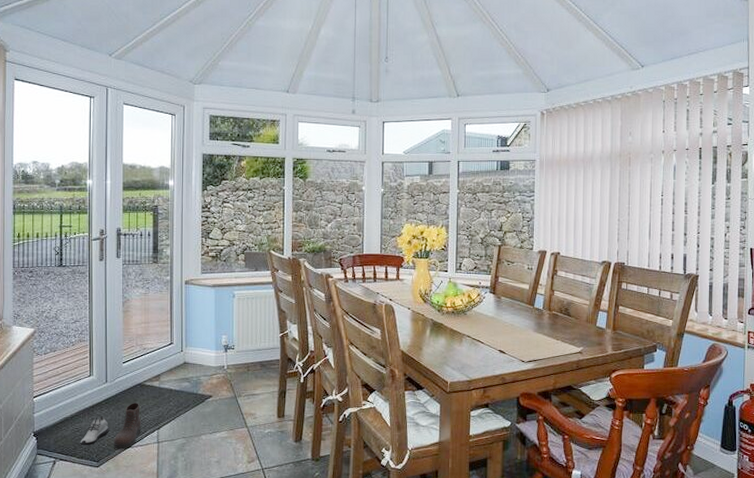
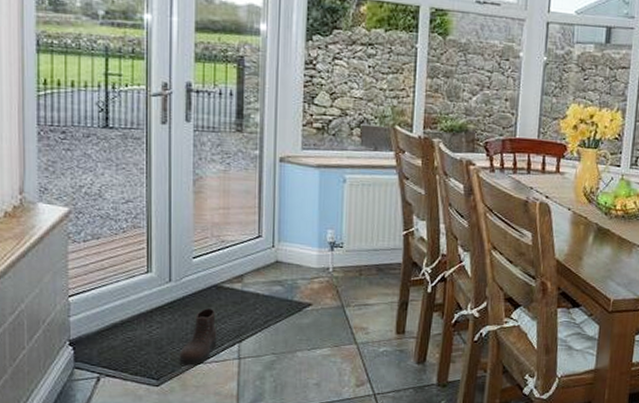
shoe: present [80,416,110,446] -> none [133,324,175,360]

